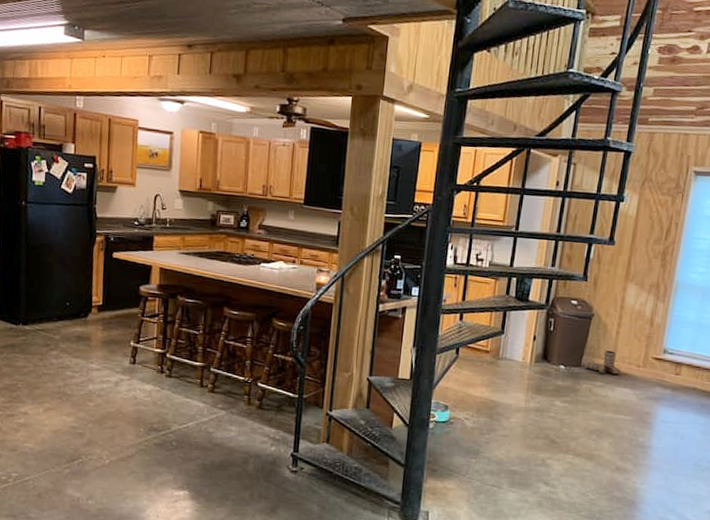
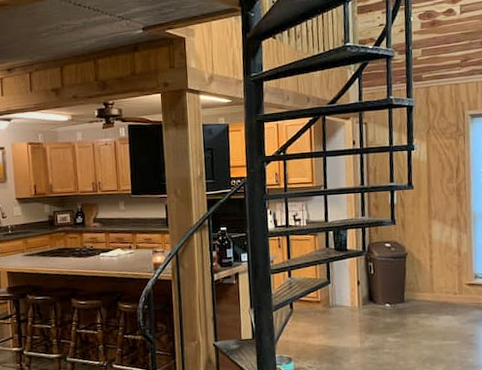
boots: present [584,350,622,375] -> none [407,283,442,305]

